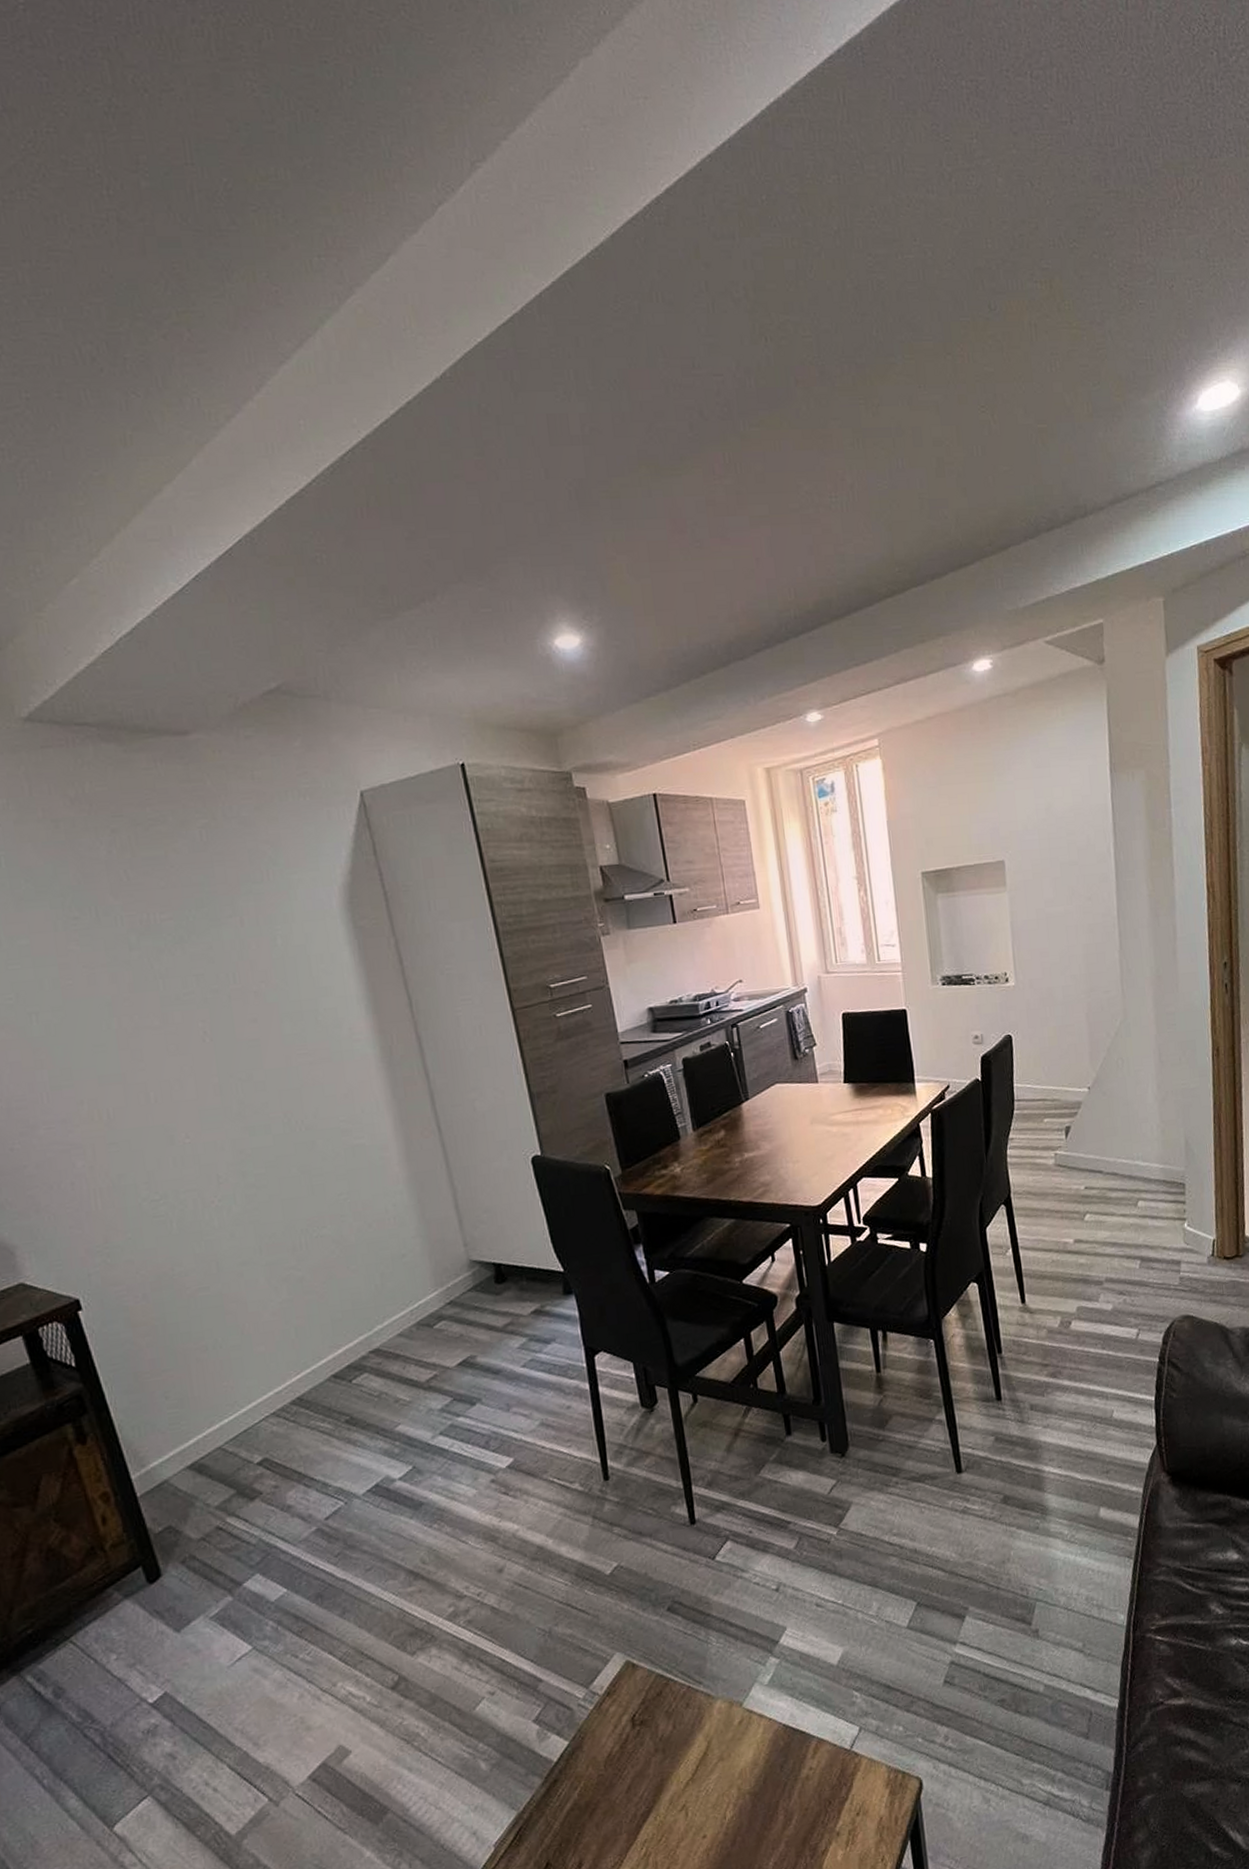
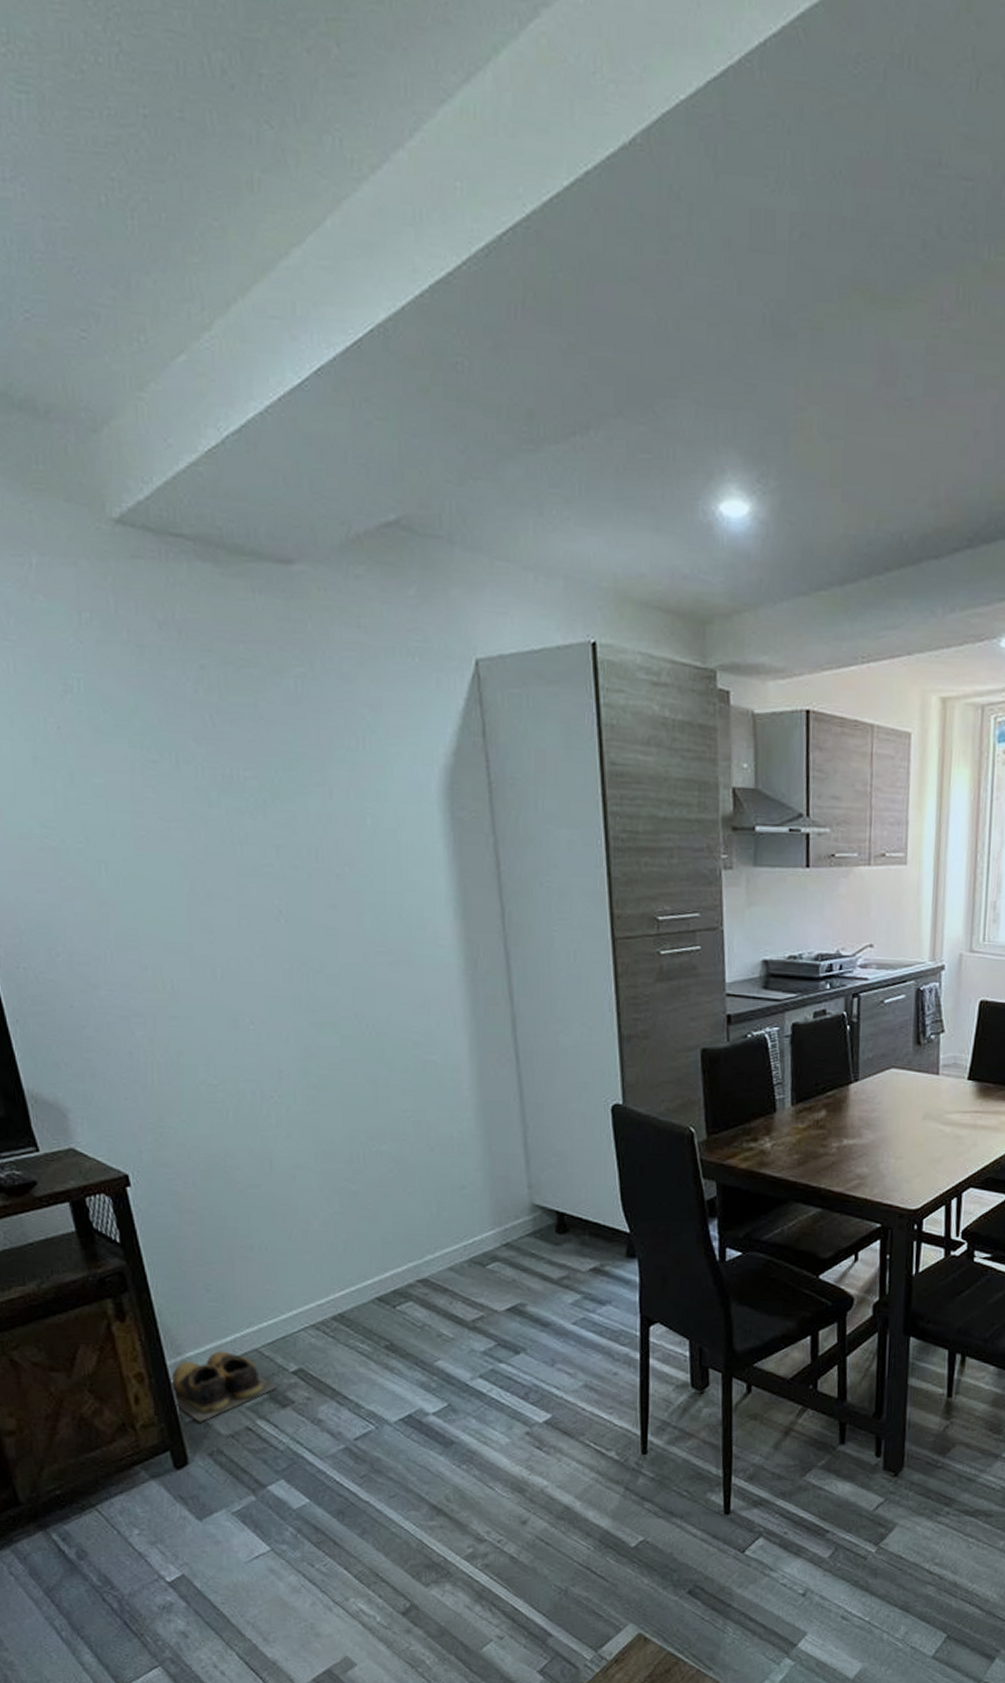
shoes: none [138,1454,244,1531] -> present [172,1351,278,1422]

